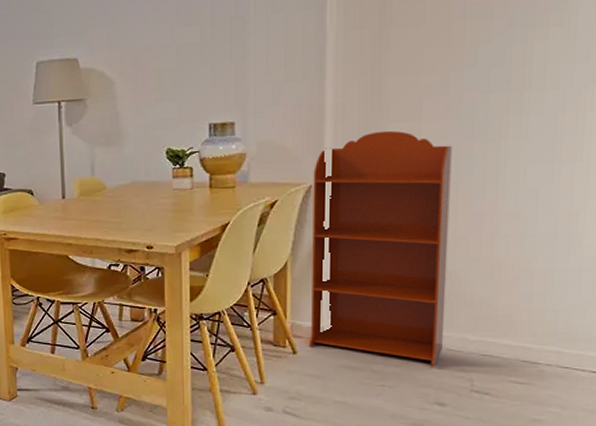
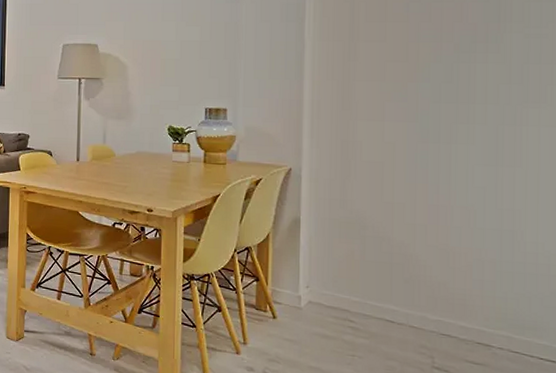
bookcase: present [308,130,452,368] -> none [287,127,411,342]

